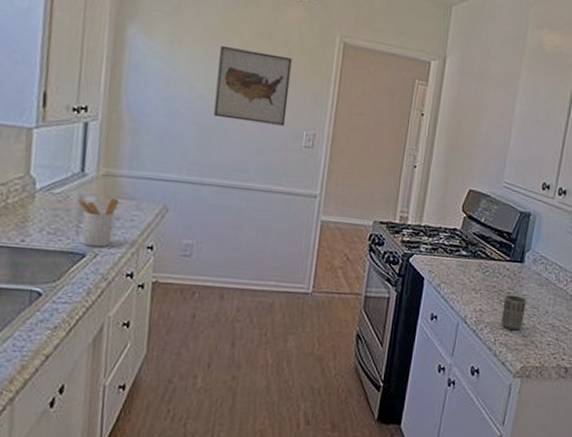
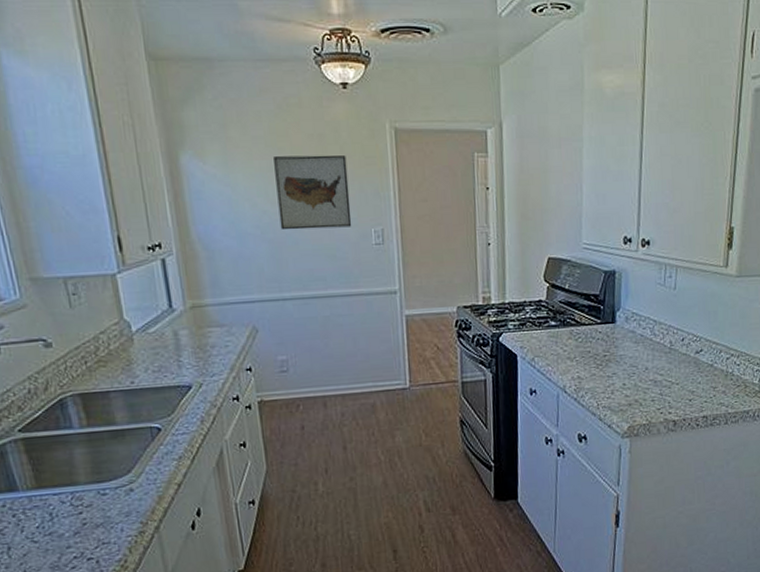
utensil holder: present [77,198,119,248] -> none [172,328,212,378]
cup: present [500,294,527,329] -> none [600,357,625,392]

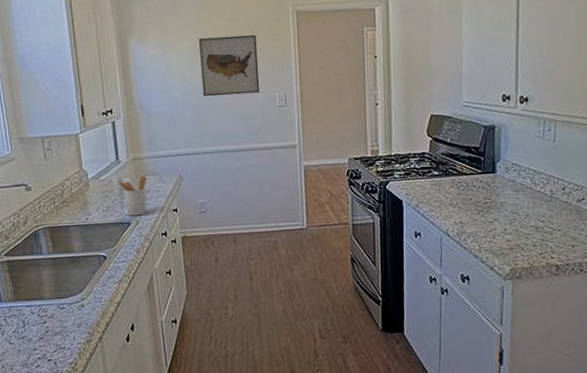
utensil holder: none [172,328,212,378] -> present [117,176,147,216]

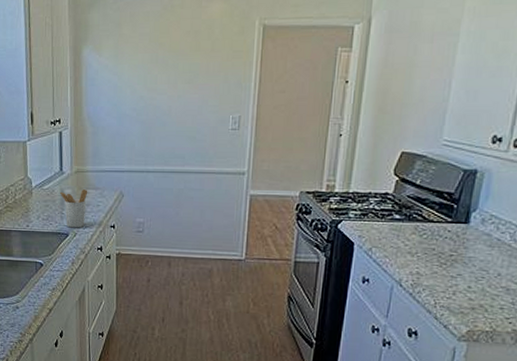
wall art: present [199,35,260,97] -> none [153,49,216,113]

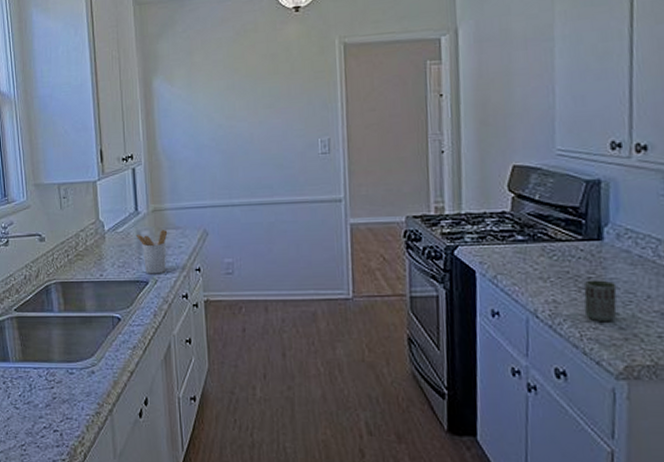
cup: none [441,257,474,293] -> present [584,280,617,321]

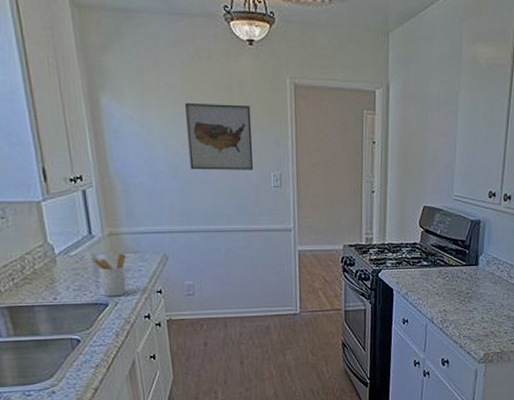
wall art: none [230,72,299,142] -> present [185,103,254,170]
cup: present [584,280,617,321] -> none [463,294,484,324]

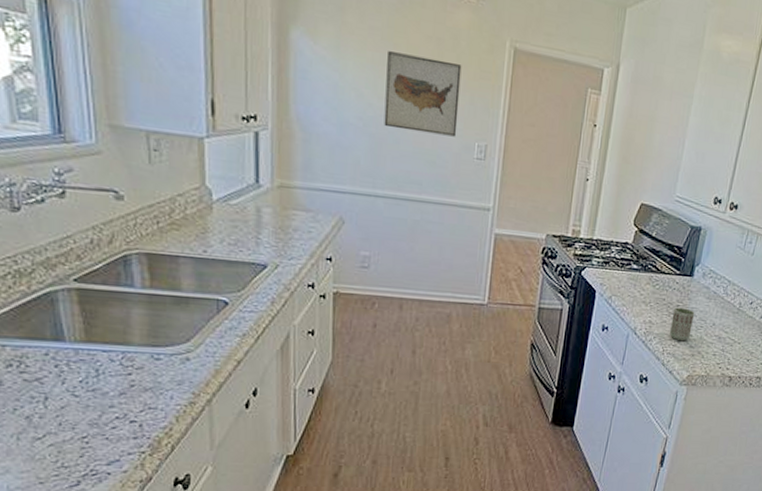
utensil holder: present [91,254,127,297] -> none [254,210,296,259]
cup: none [463,294,484,324] -> present [669,307,695,341]

